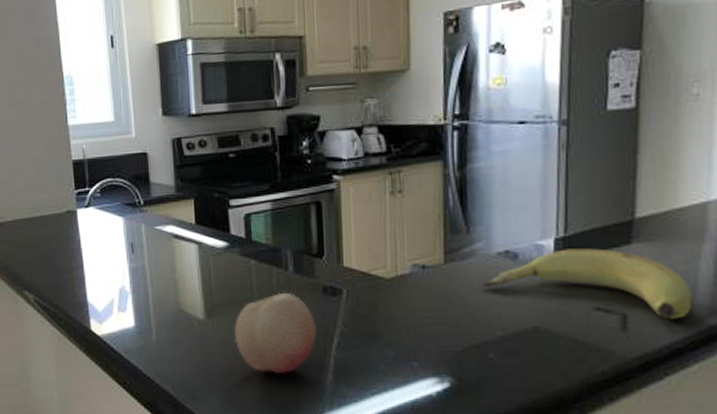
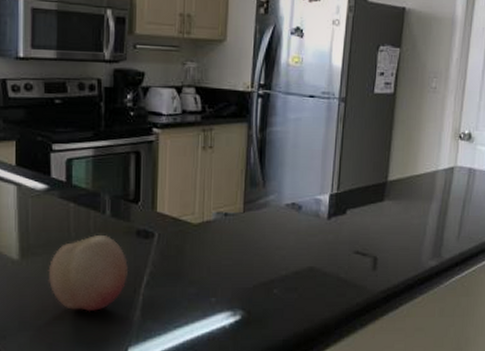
banana: present [480,248,693,319] -> none [271,203,422,261]

